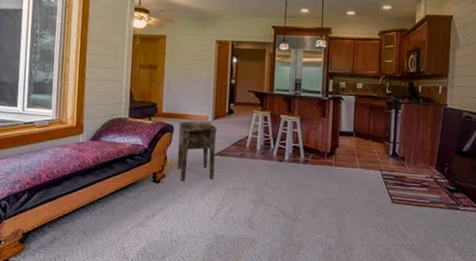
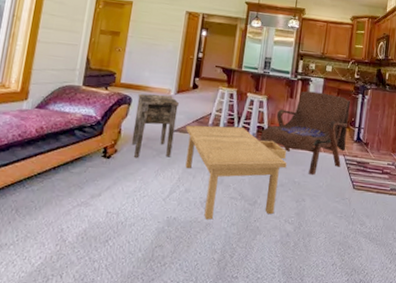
coffee table: none [225,147,324,236] -> present [185,125,287,220]
armchair: none [296,109,384,192] -> present [260,91,351,176]

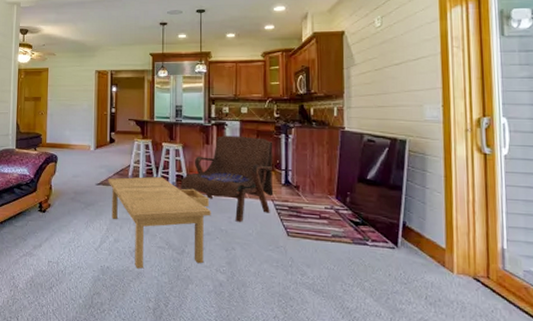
side table: present [131,93,179,159] -> none [61,151,99,212]

